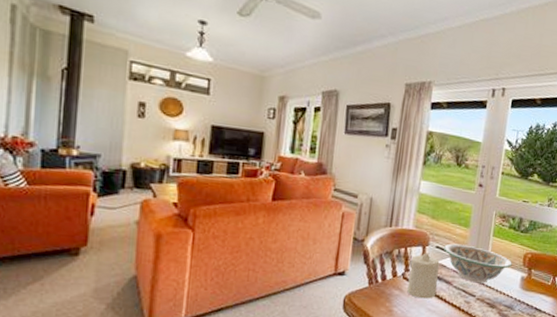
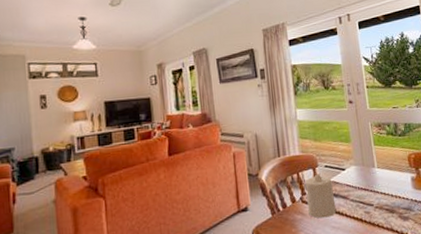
decorative bowl: present [443,243,512,284] -> none [331,158,399,193]

